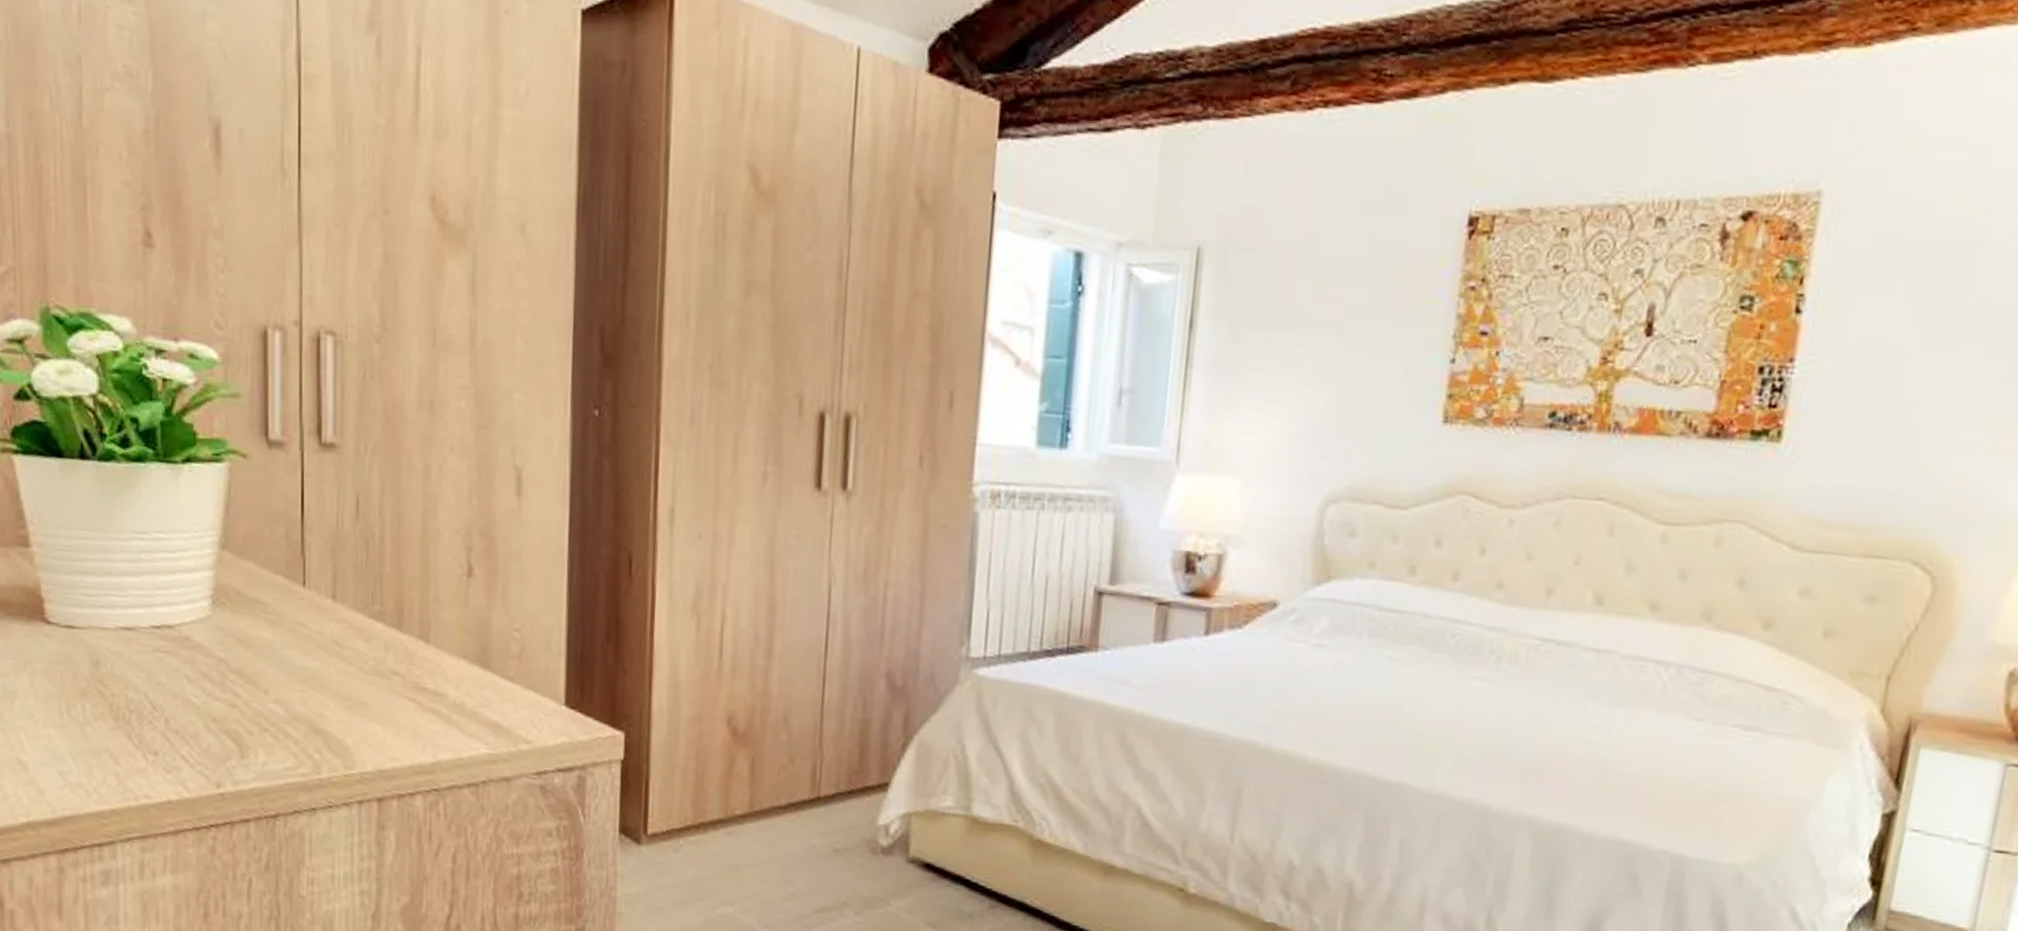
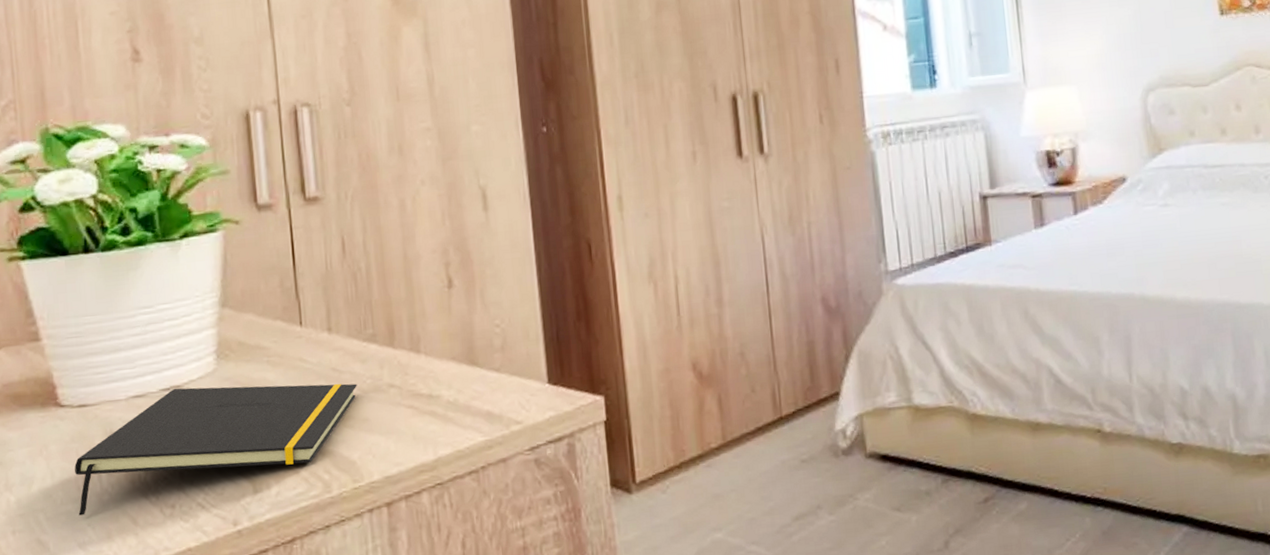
notepad: none [58,627,358,743] -> present [74,383,357,516]

